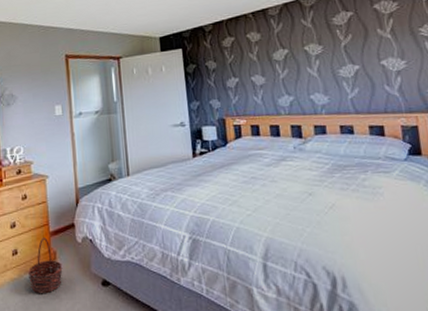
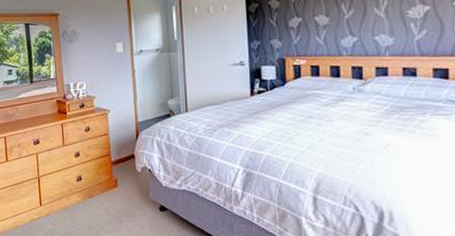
basket: present [27,237,63,293] -> none [91,166,124,215]

